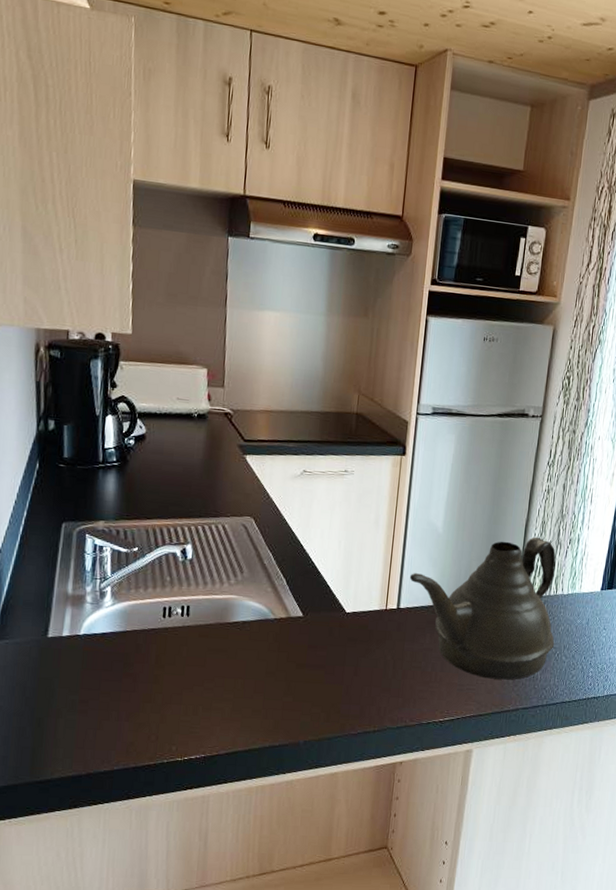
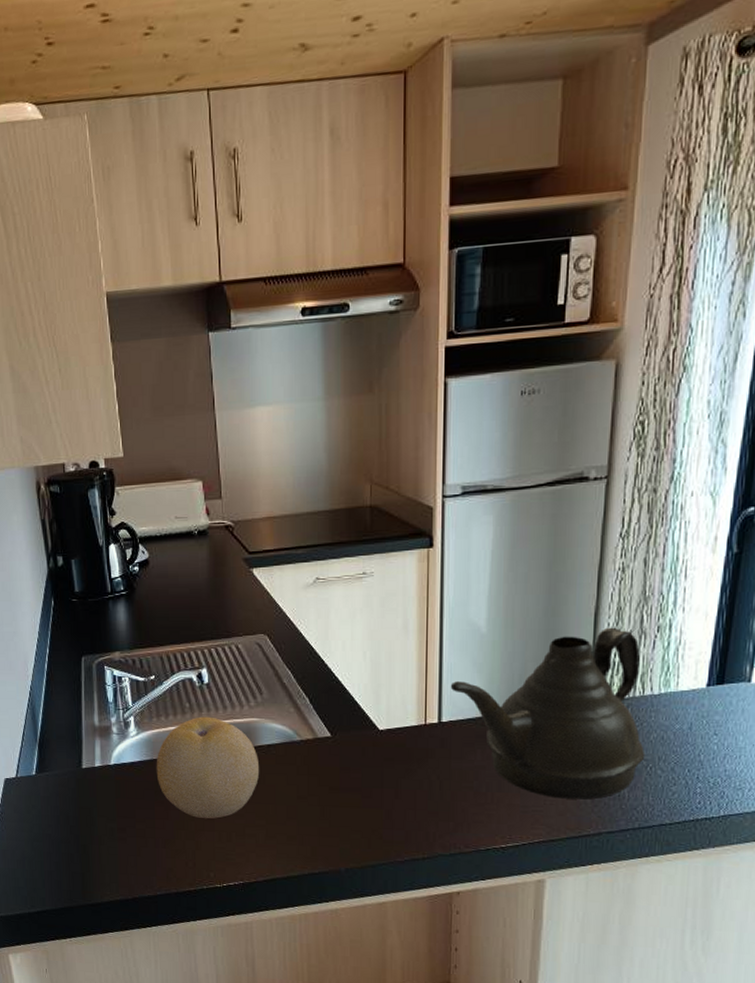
fruit: none [128,591,233,692] -> present [156,716,260,819]

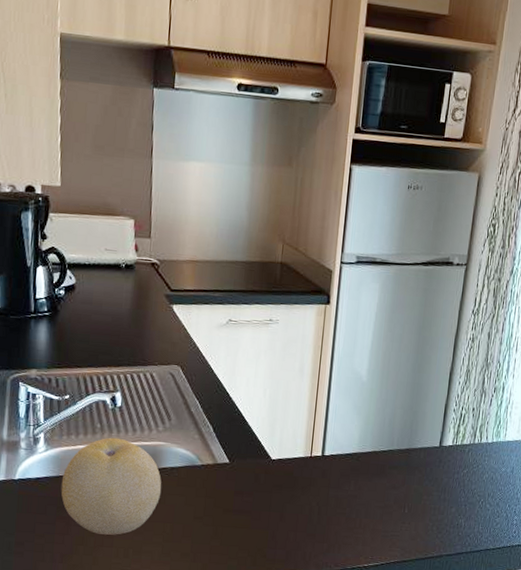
teapot: present [450,627,646,800] -> none [334,385,481,527]

